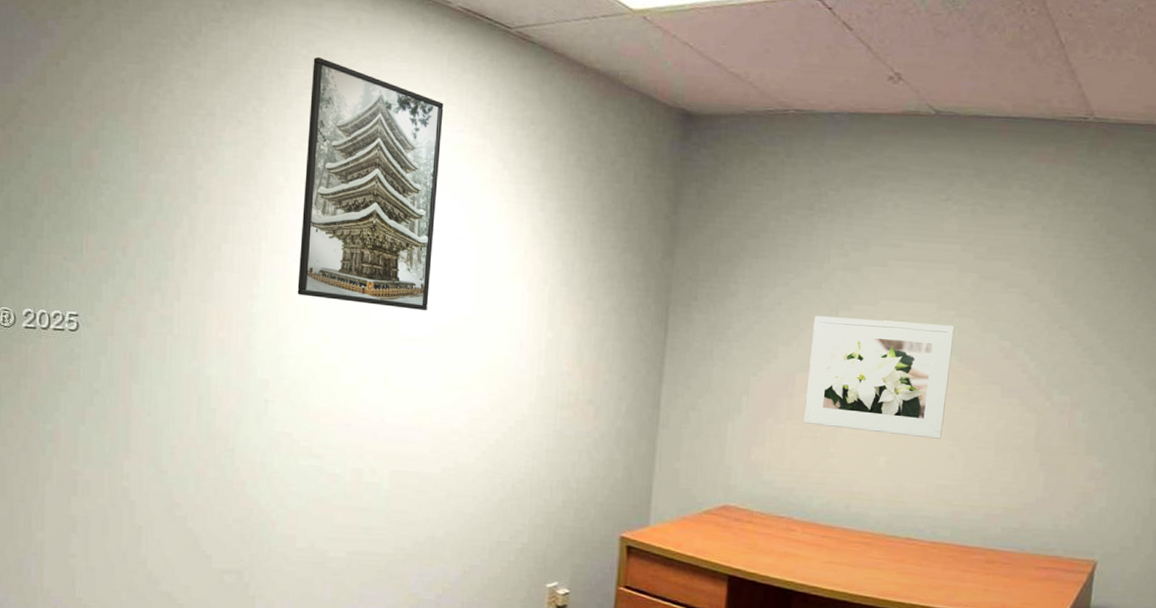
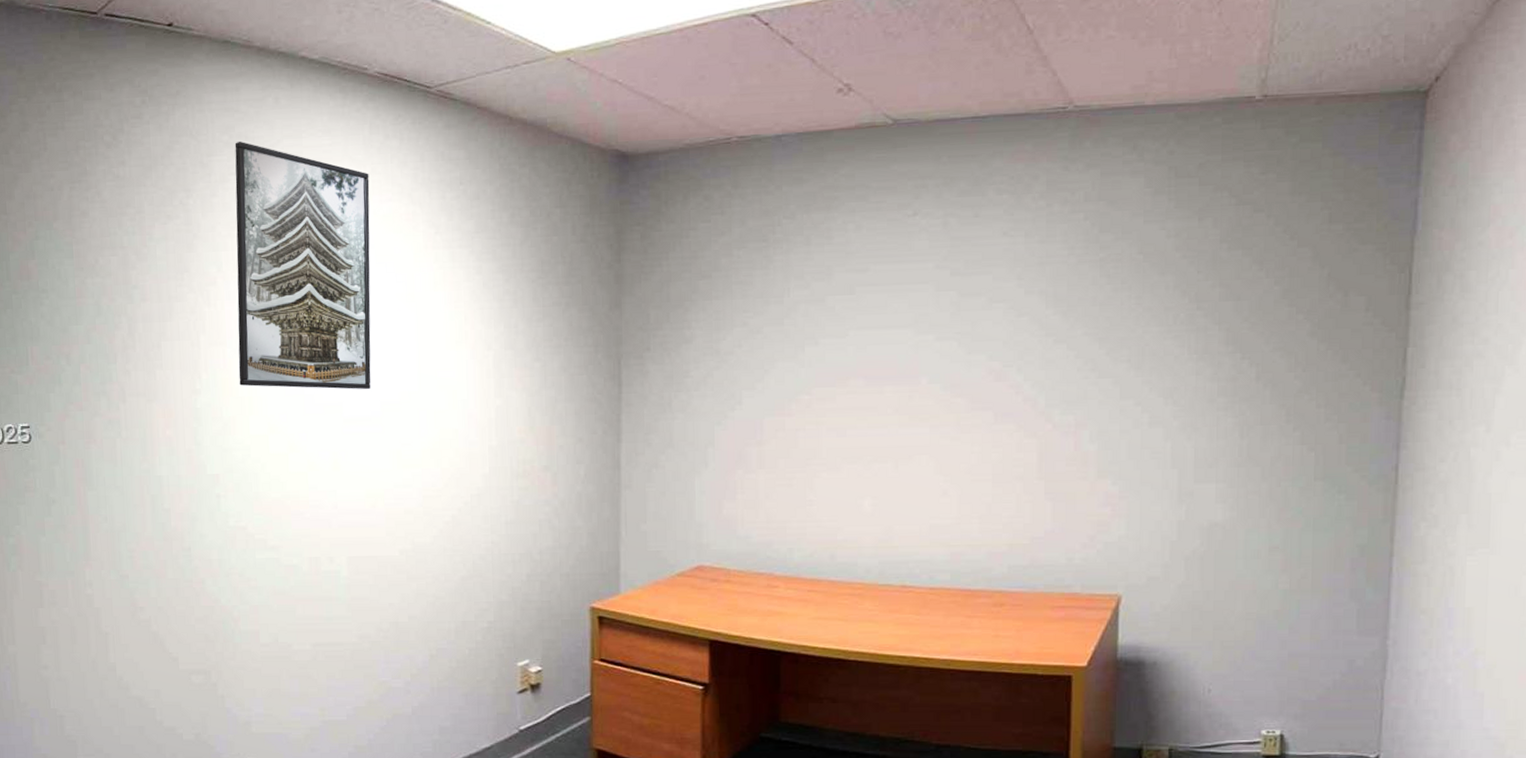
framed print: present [803,315,955,439] -> none [776,350,936,476]

